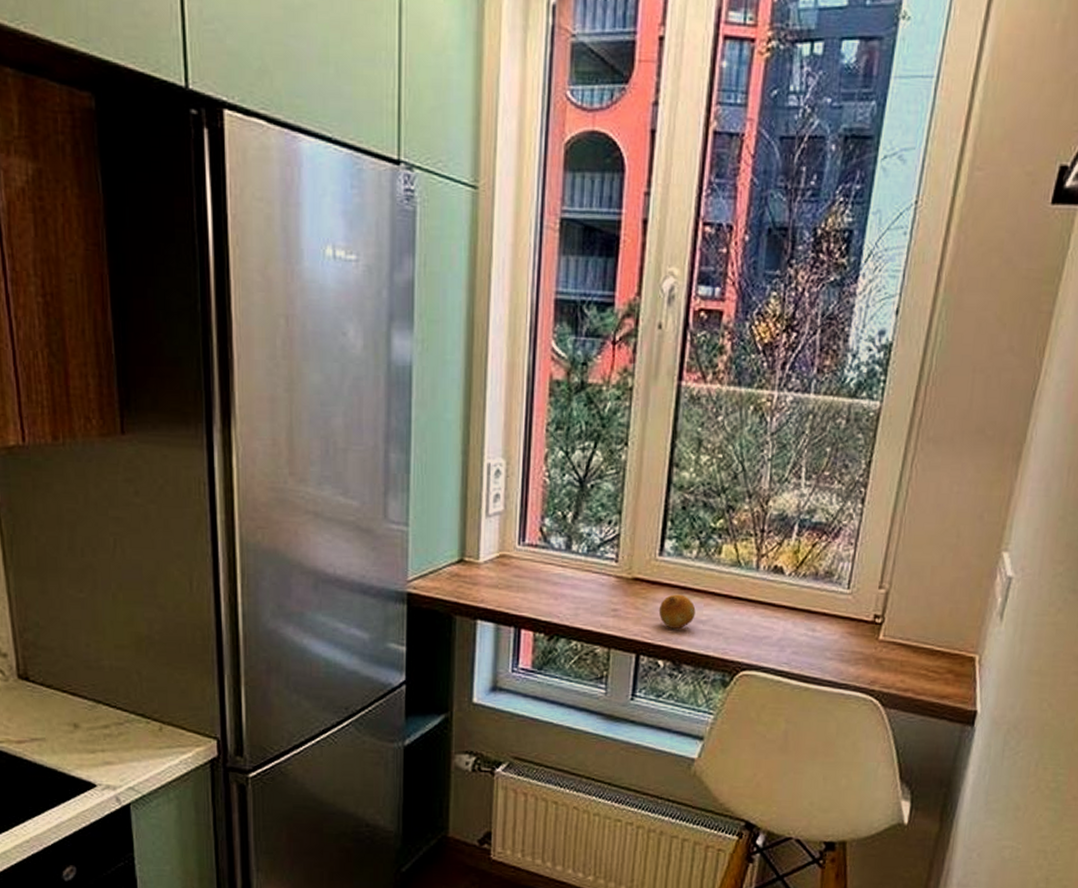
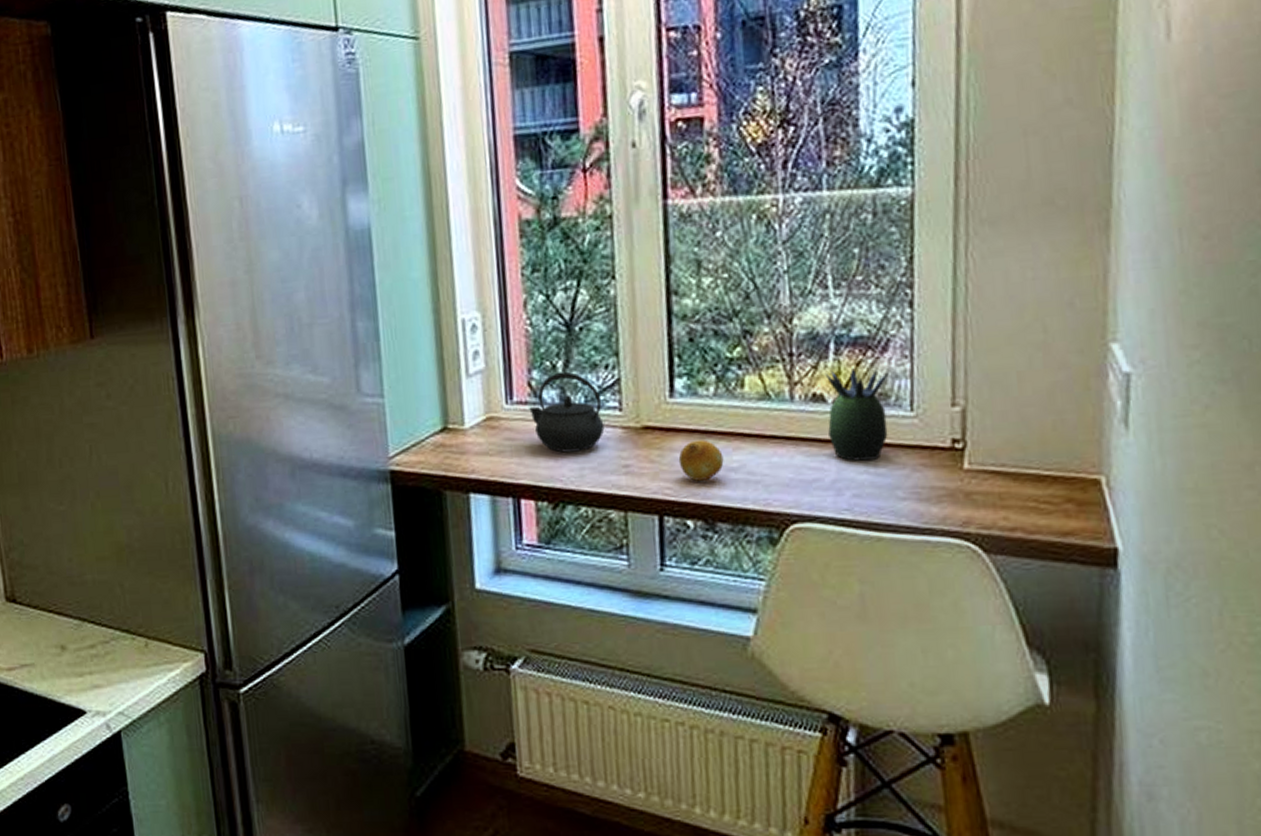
kettle: none [538,522,602,594] -> present [529,371,605,453]
succulent plant: none [781,547,836,625] -> present [824,367,889,461]

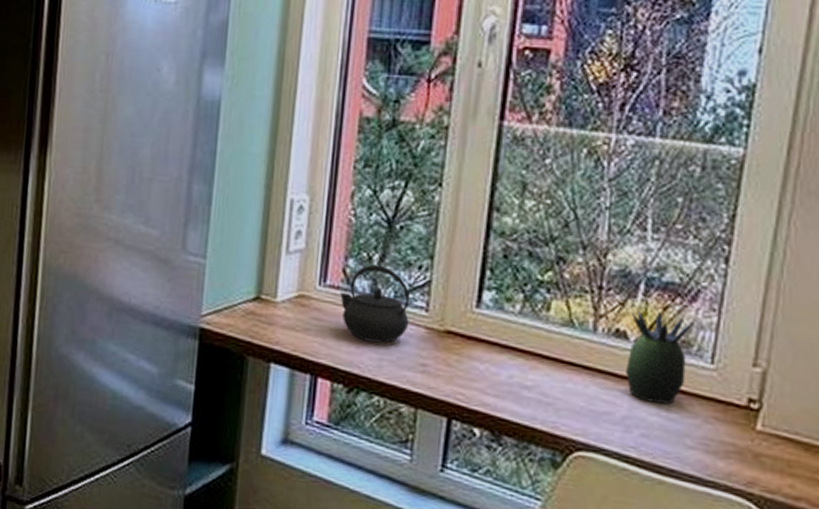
fruit: present [678,439,724,481] -> none [475,352,519,393]

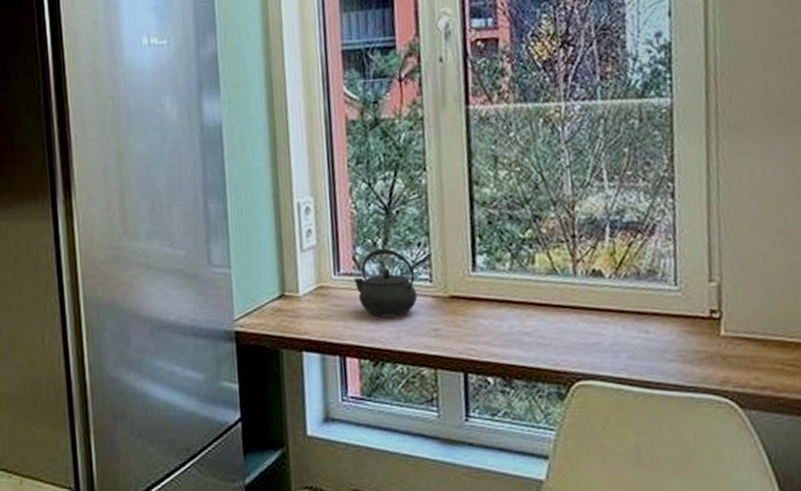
succulent plant: present [626,310,695,404] -> none [602,247,657,328]

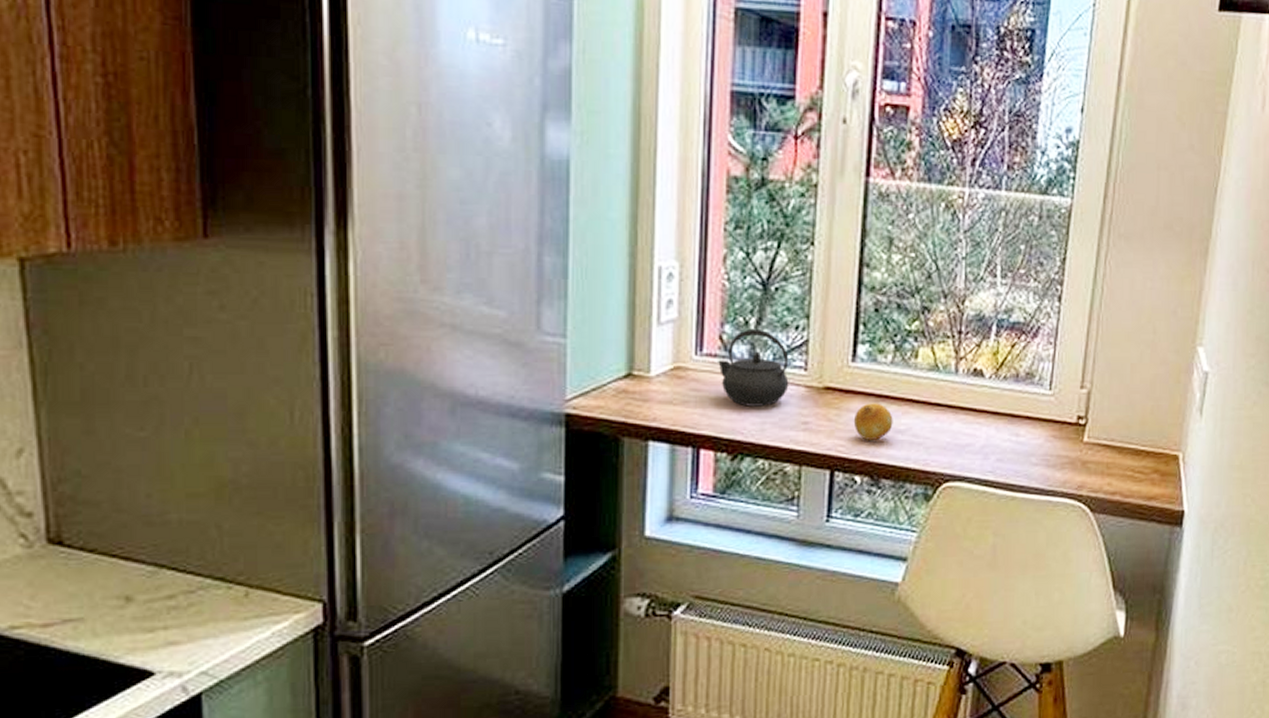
fruit: none [480,308,519,343] -> present [853,403,893,440]

